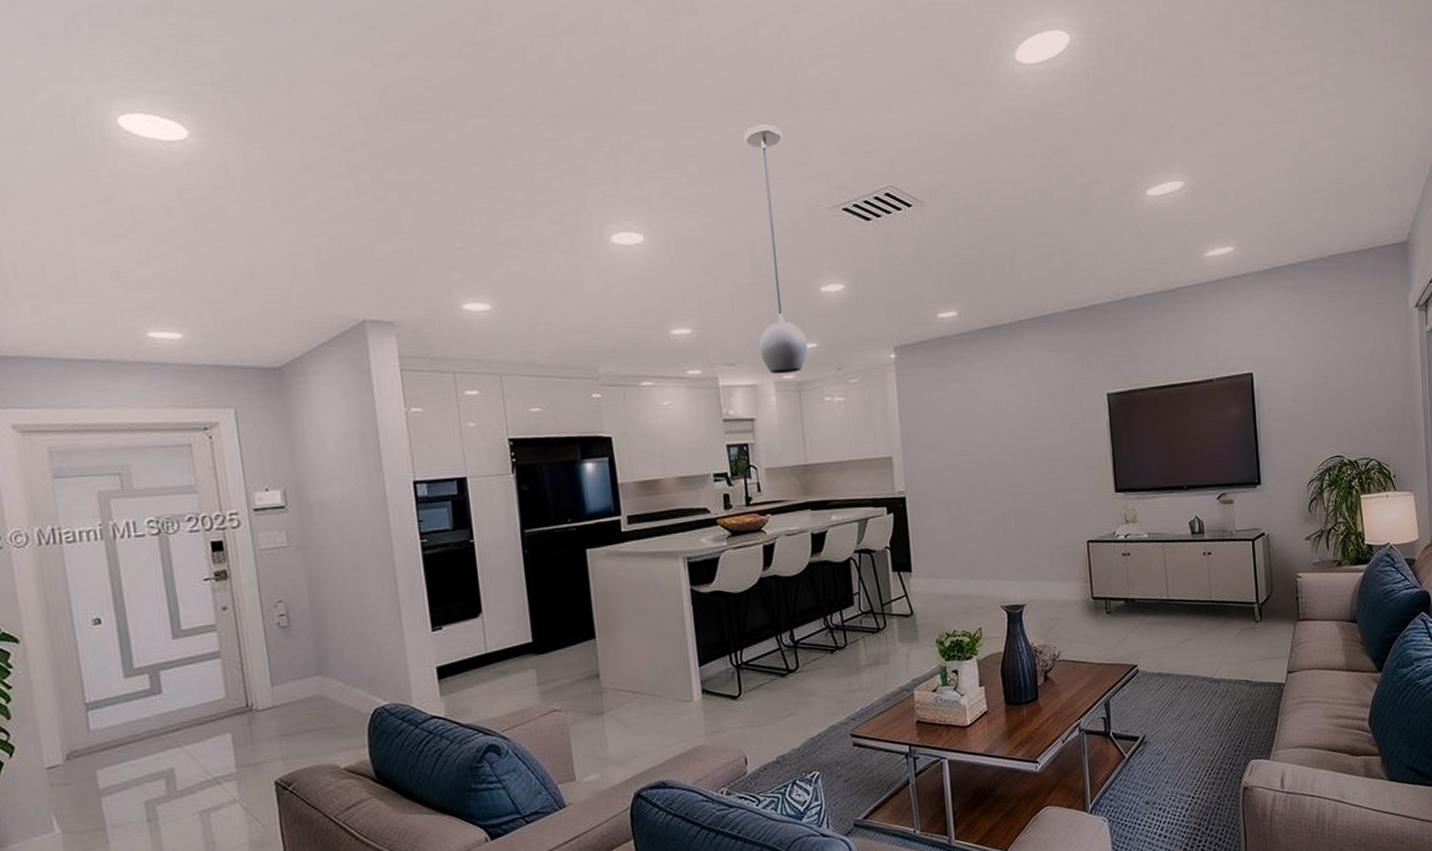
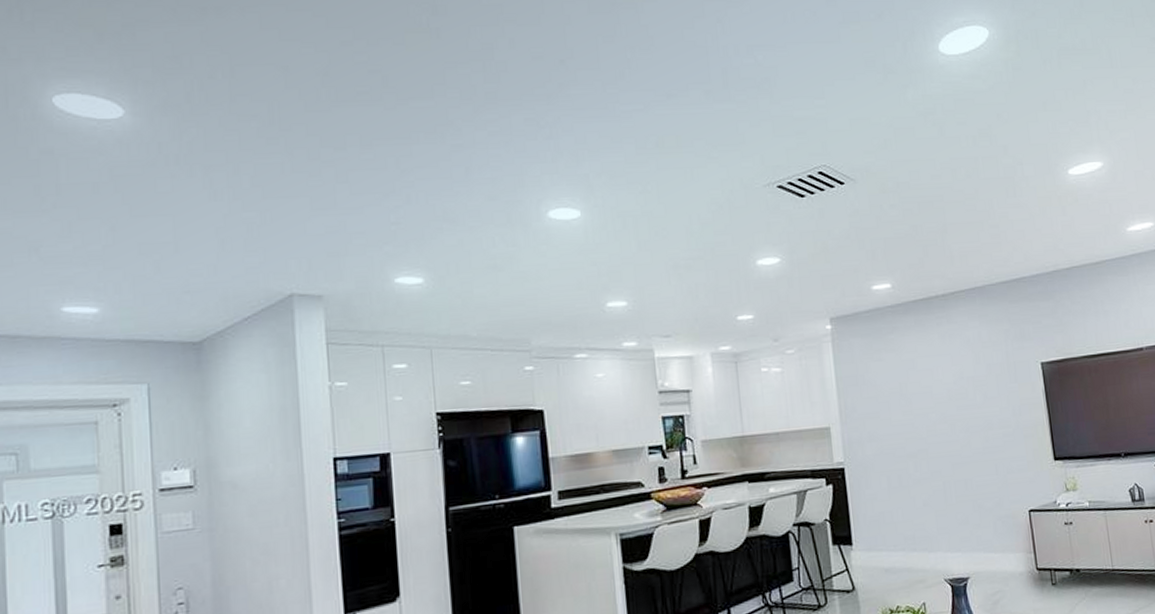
light fixture: present [744,125,808,375] -> none [681,108,744,346]

